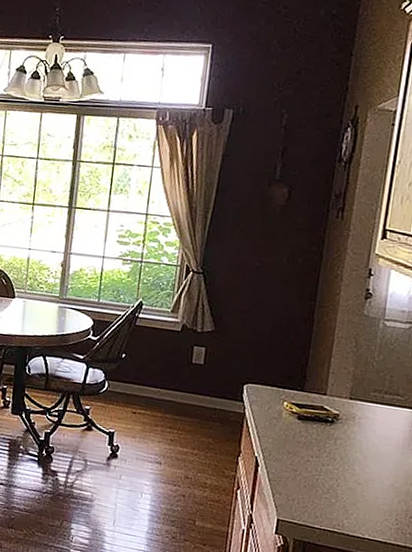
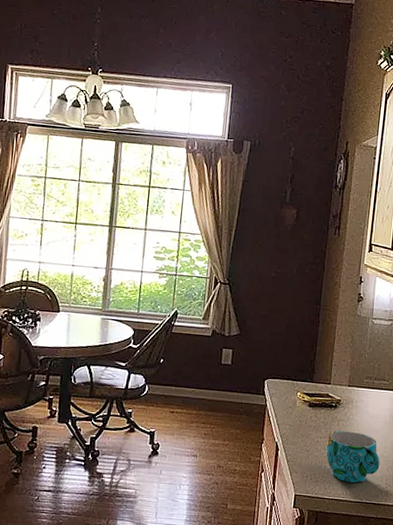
cup: none [318,450,389,515] -> present [326,430,380,483]

